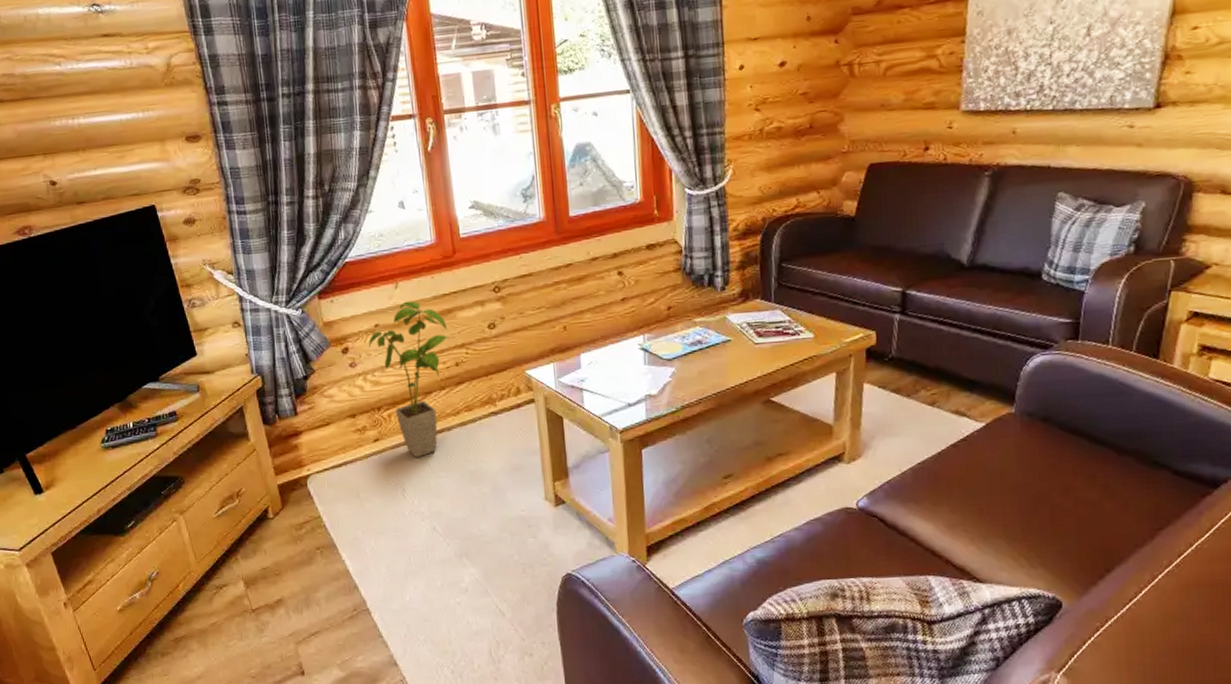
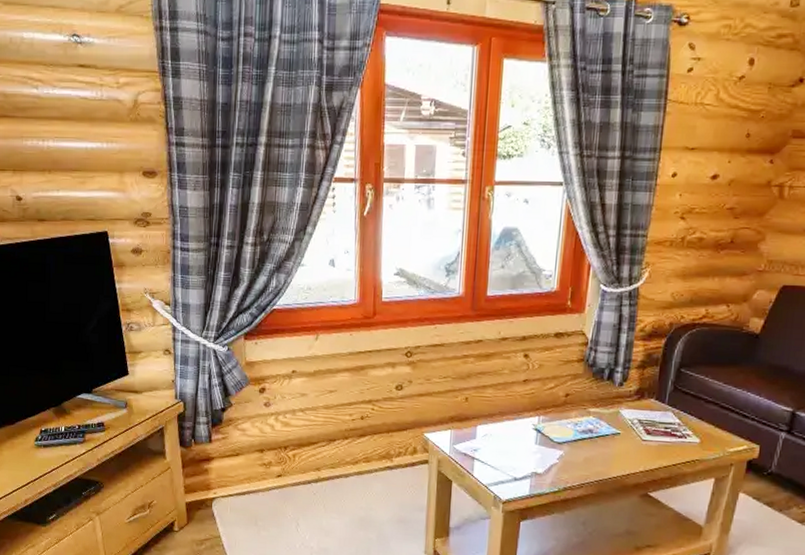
house plant: present [368,300,450,458] -> none [283,353,359,498]

